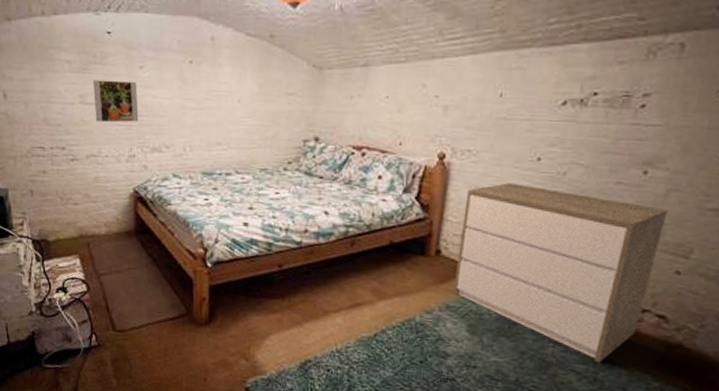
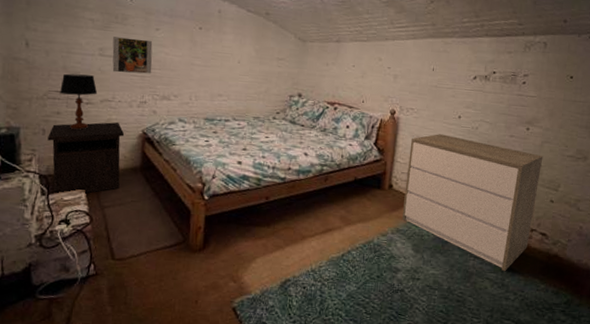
nightstand: none [36,179,115,260] -> present [47,122,125,194]
table lamp: none [43,126,82,190] -> present [60,73,98,130]

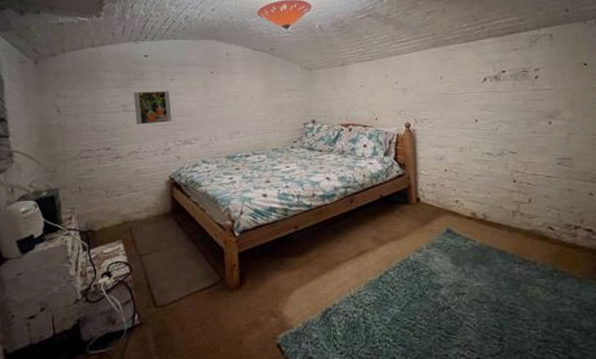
nightstand: present [47,122,125,194] -> none [84,171,154,247]
table lamp: present [60,73,98,130] -> none [91,131,125,184]
dresser: present [401,134,543,272] -> none [430,140,575,276]

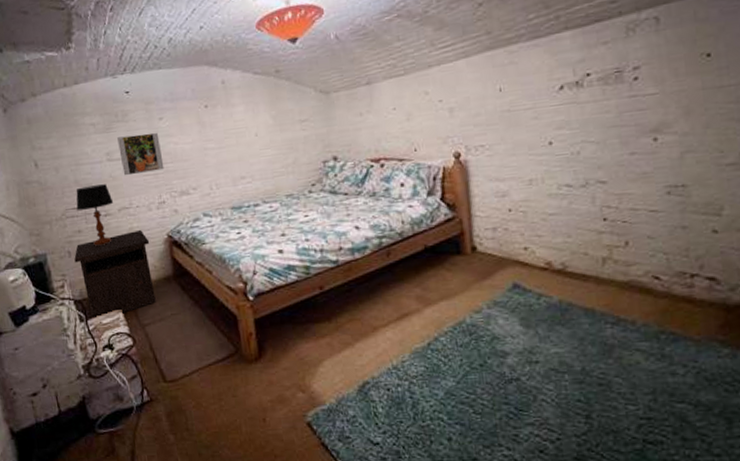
nightstand: none [84,171,154,247] -> present [74,229,156,317]
table lamp: none [91,131,125,184] -> present [76,184,114,246]

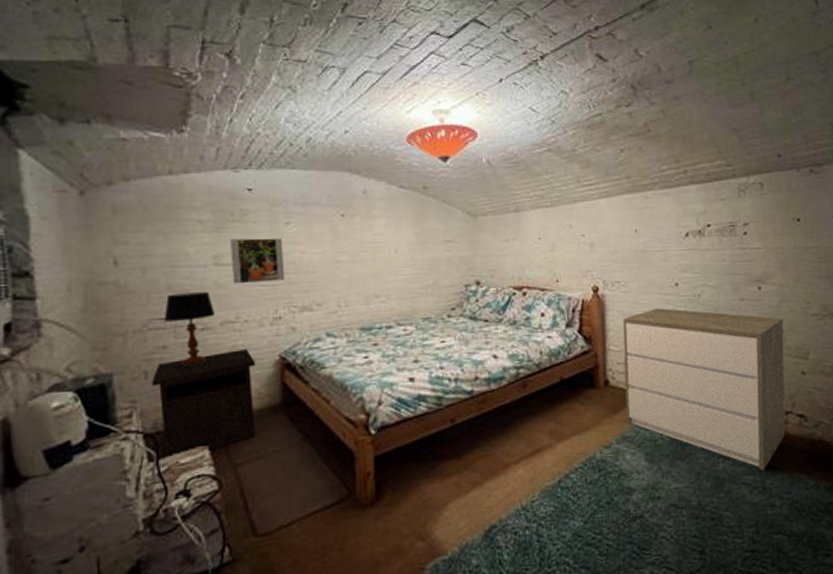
dresser: none [488,169,691,338] -> present [622,308,786,471]

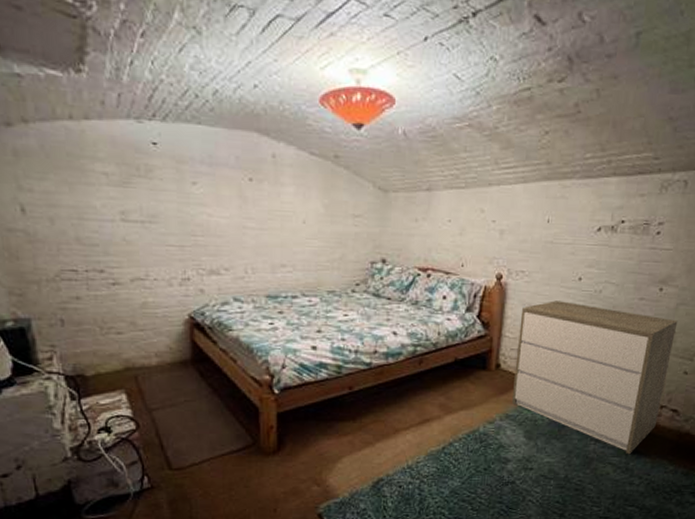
nightstand: present [152,348,256,456] -> none [68,305,168,396]
table lamp: present [164,292,216,366] -> none [75,246,126,318]
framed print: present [230,237,285,285] -> none [137,195,193,243]

